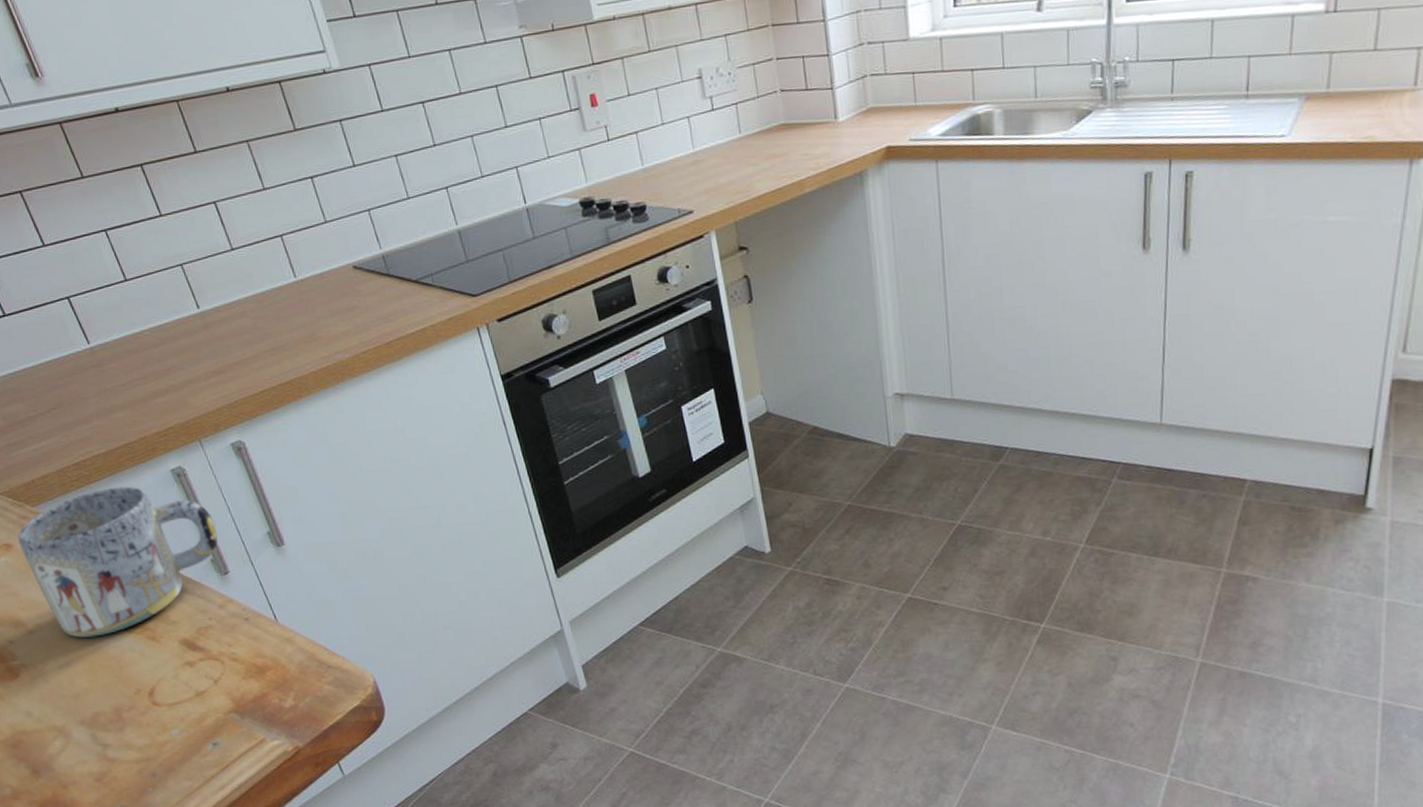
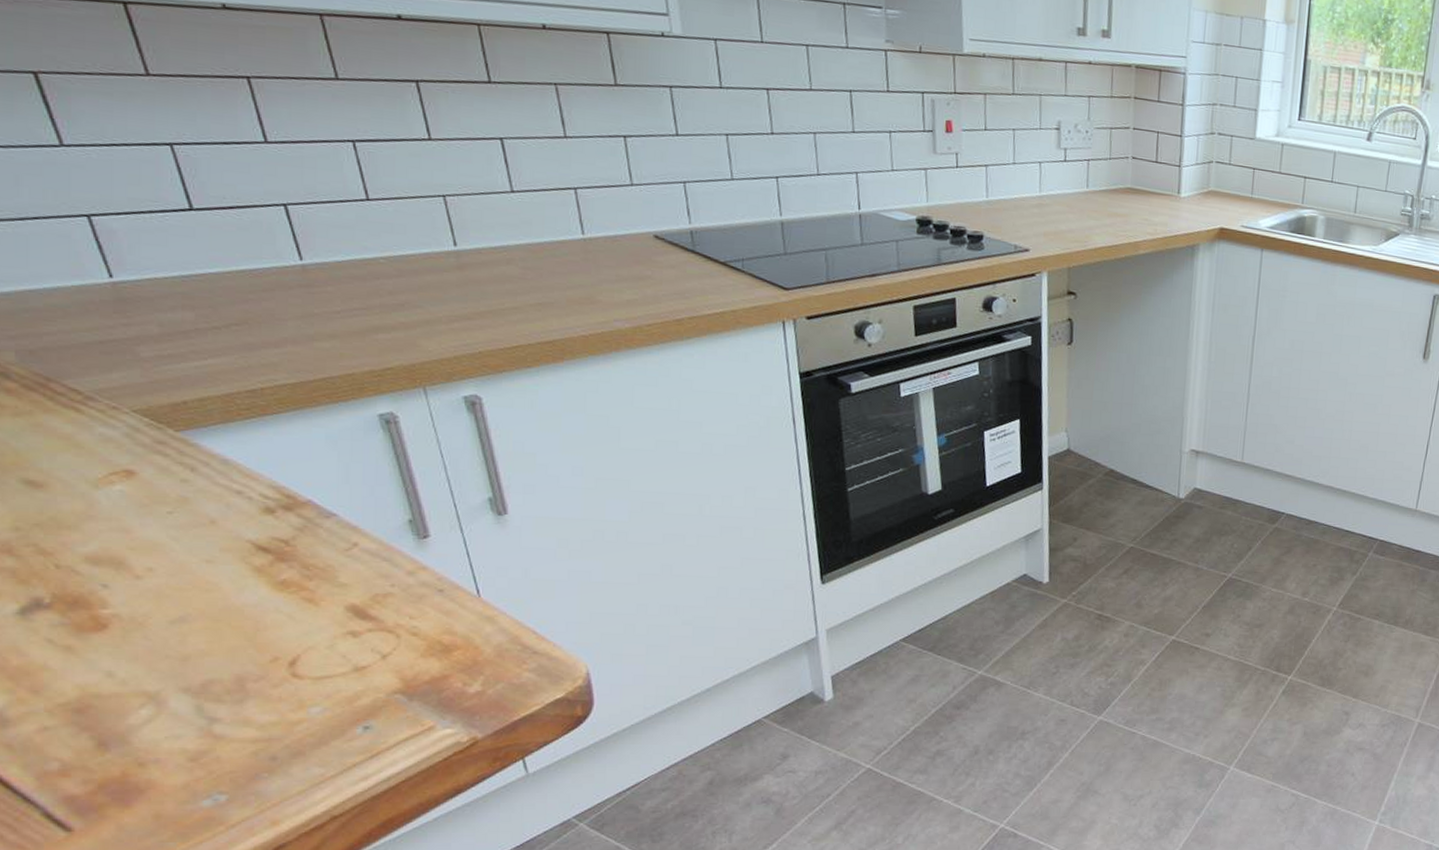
mug: present [17,486,218,639] -> none [146,423,424,592]

